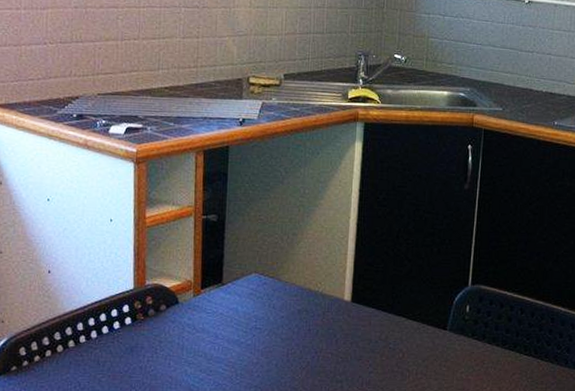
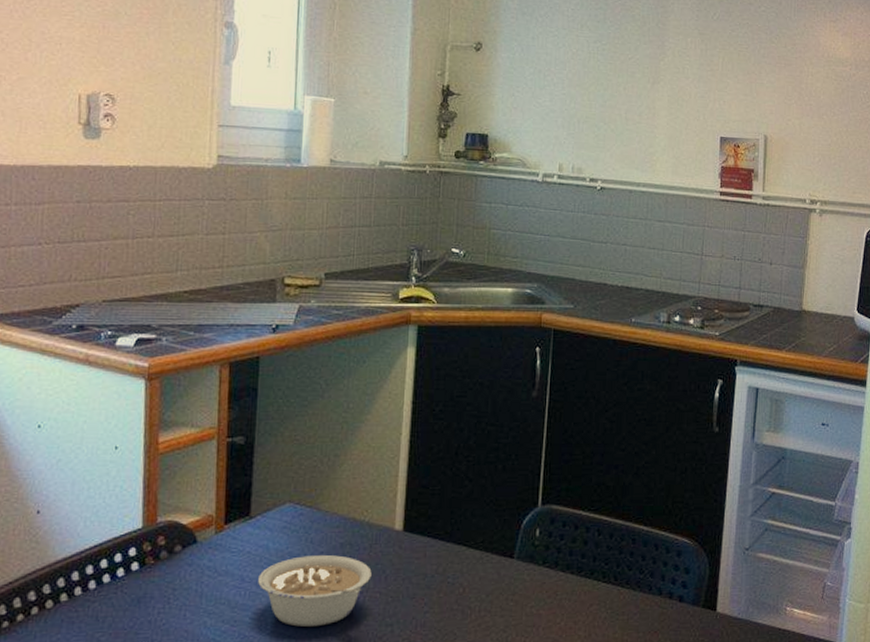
legume: none [229,319,325,379] -> present [258,555,372,627]

